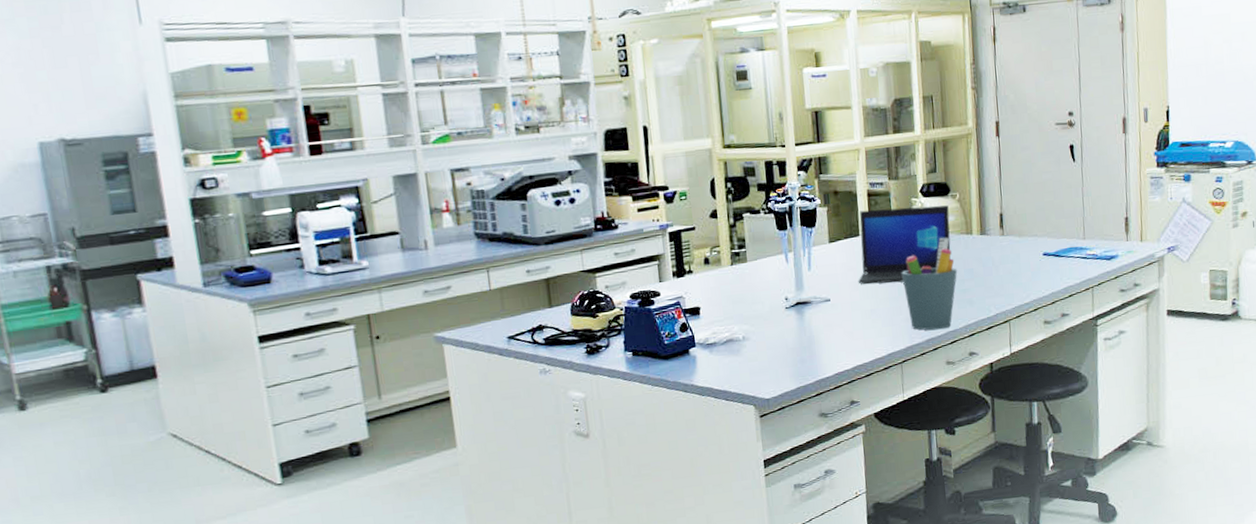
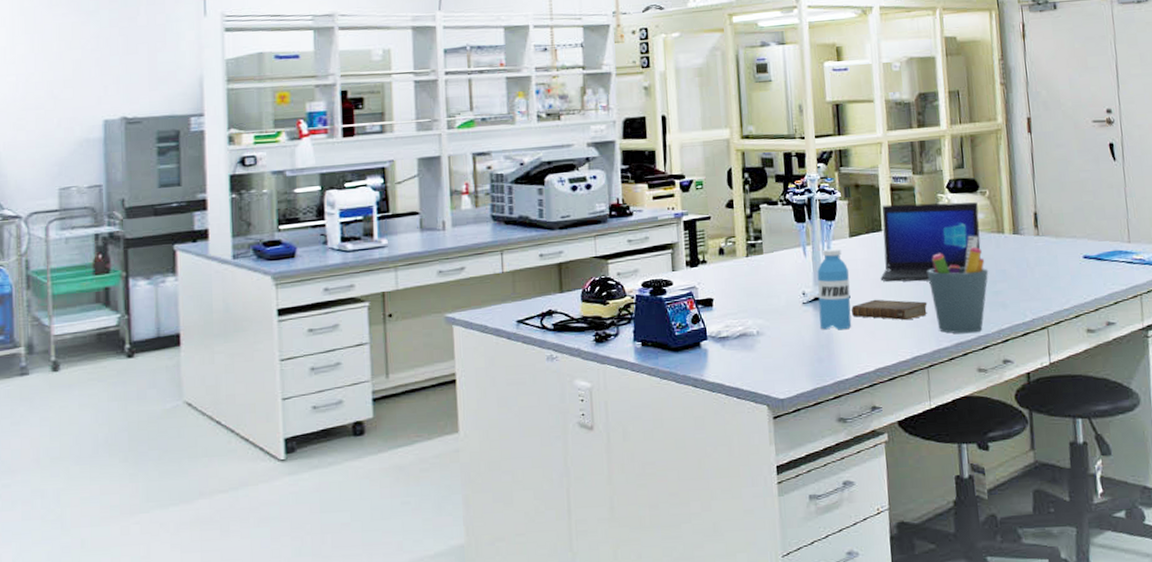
water bottle: none [798,254,832,332] -> present [817,248,852,330]
book: none [831,301,902,320] -> present [852,299,928,321]

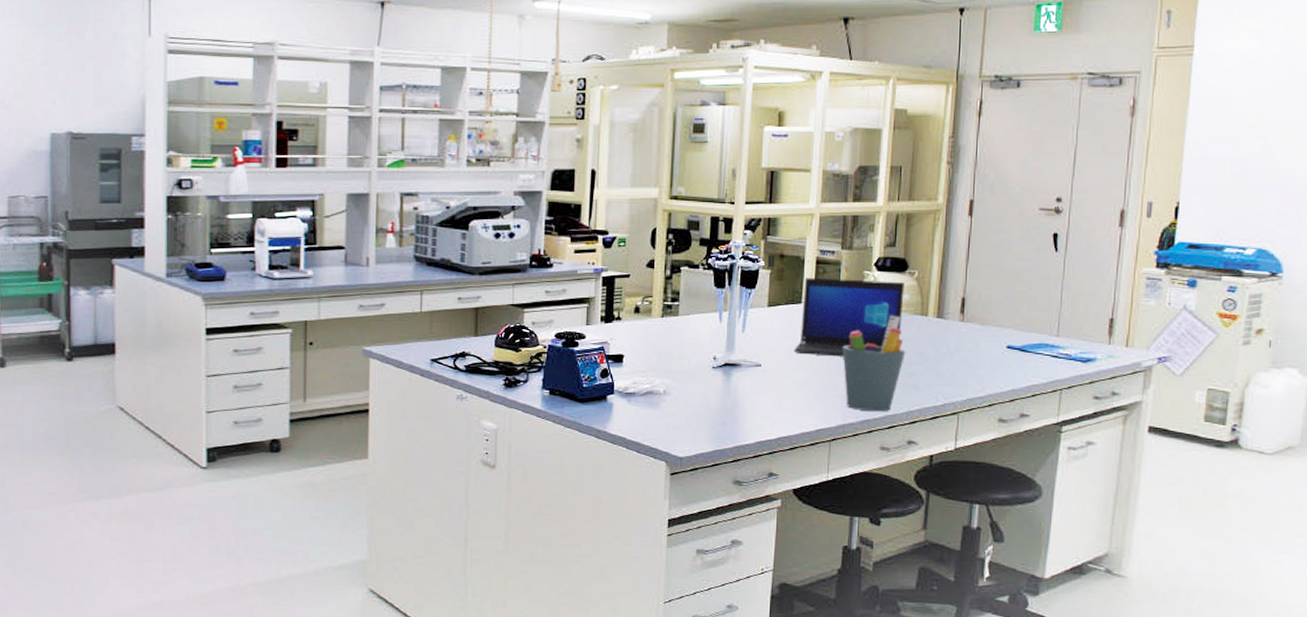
water bottle: present [817,248,852,330] -> none [728,316,762,397]
book: present [852,299,928,321] -> none [761,370,838,394]

